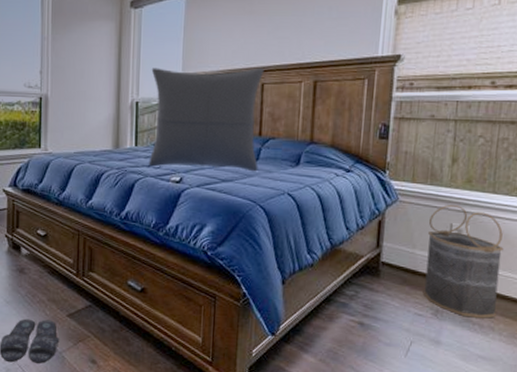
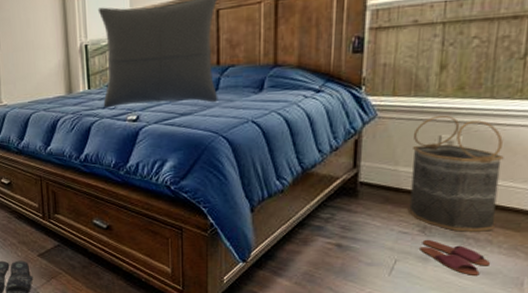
slippers: none [432,322,492,361] -> present [420,239,490,275]

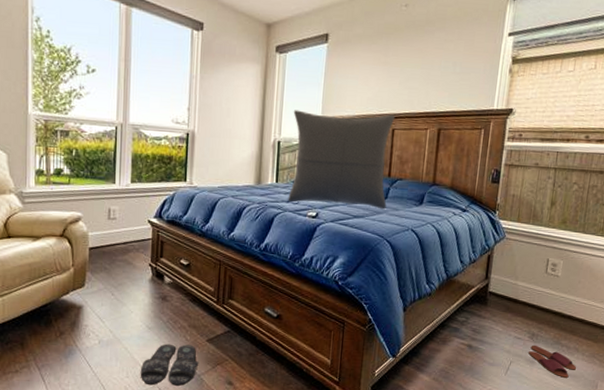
basket: present [407,115,504,232] -> none [522,242,589,341]

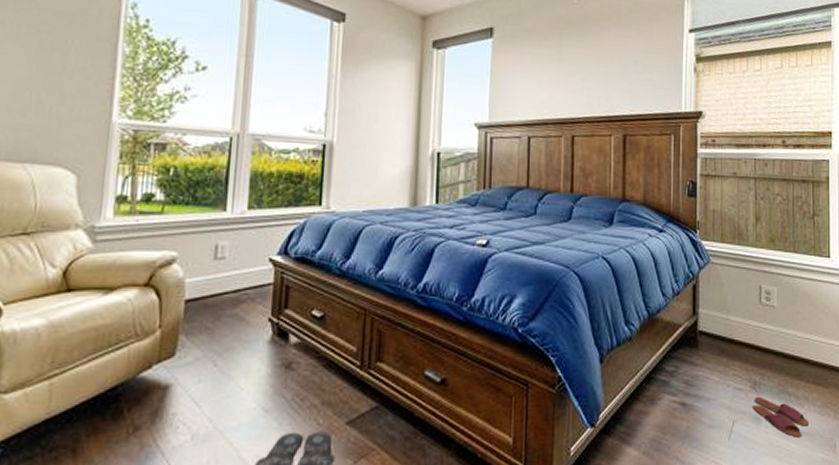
pillow: present [288,110,396,210] -> none [451,114,574,233]

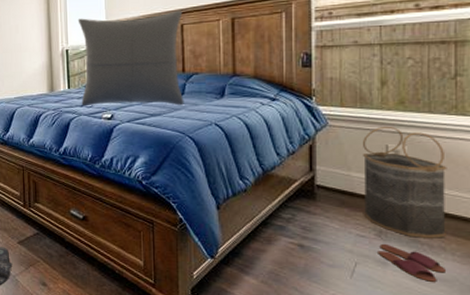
pillow: none [451,114,574,233] -> present [77,10,184,106]
basket: none [740,265,810,388] -> present [363,126,448,238]

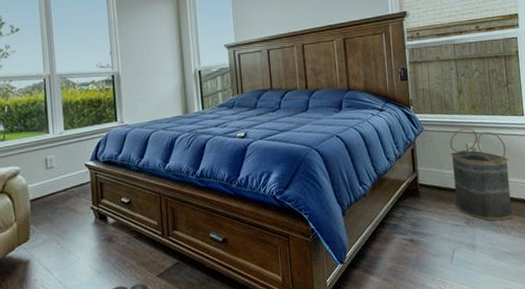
pillow: present [77,10,184,106] -> none [208,31,309,127]
slippers: present [378,243,445,282] -> none [468,229,516,258]

